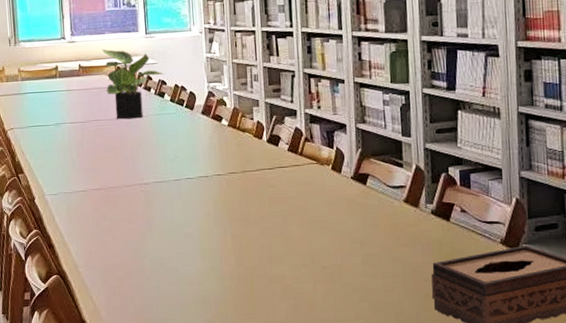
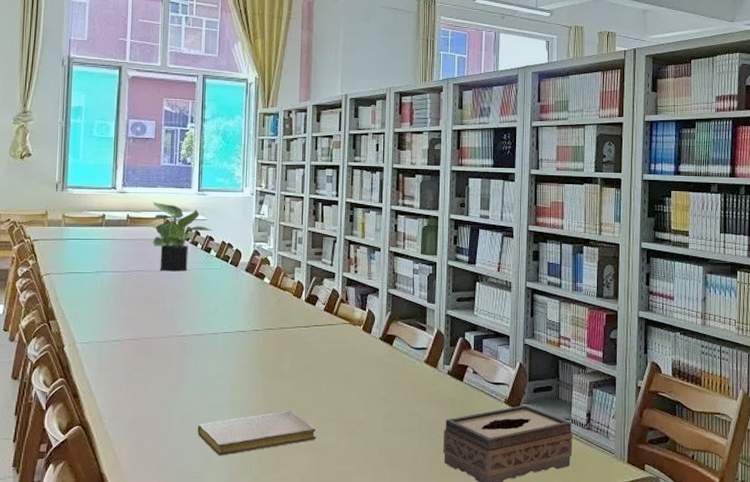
notebook: none [169,257,292,303] -> present [197,411,317,456]

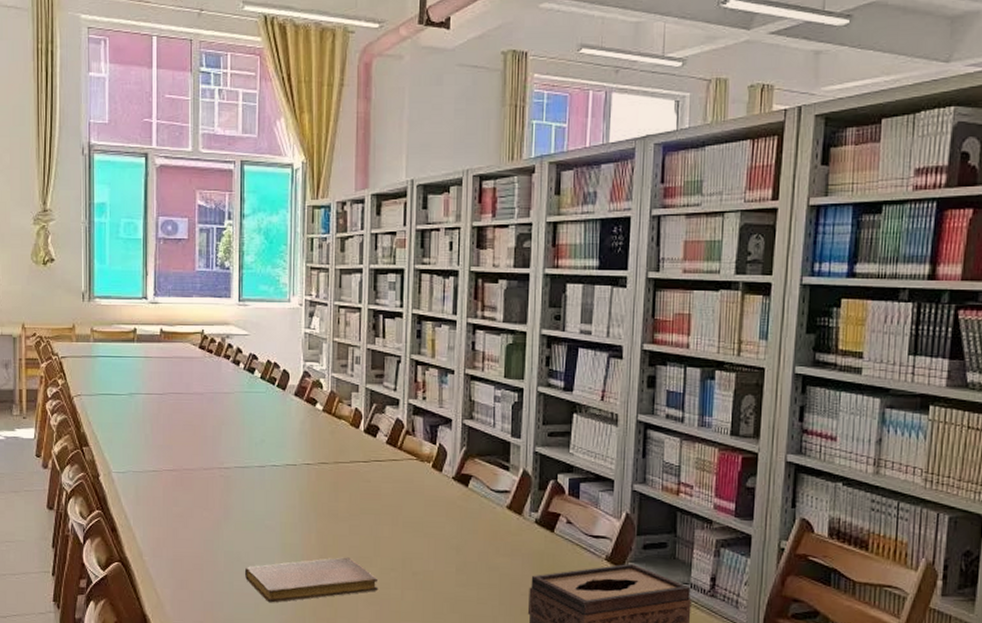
potted plant: present [152,201,213,272] -> none [188,313,257,395]

